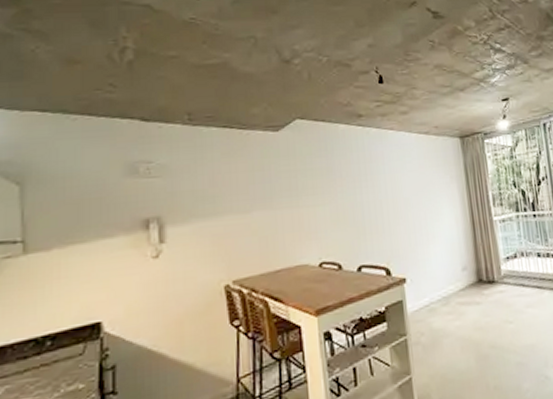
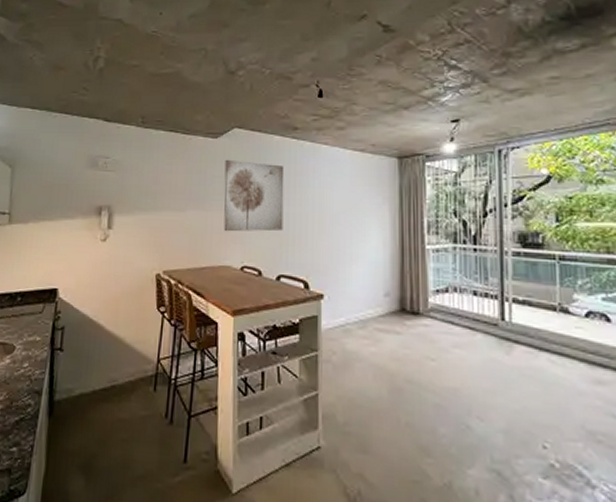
wall art: none [290,152,359,229] -> present [223,159,285,232]

